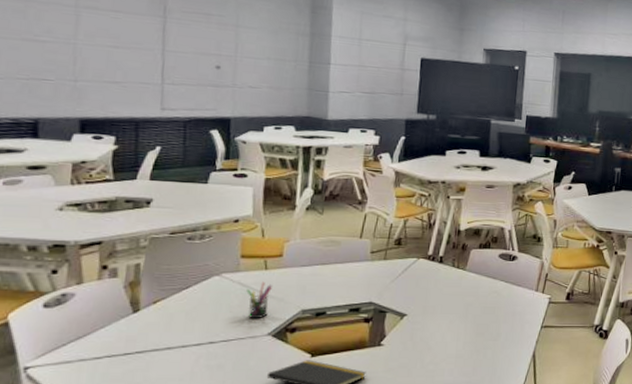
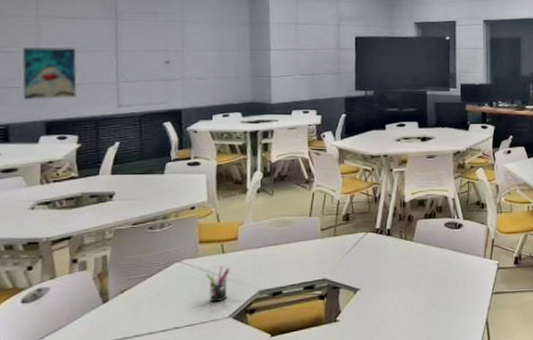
wall art: none [56,38,118,97] -> present [22,47,77,100]

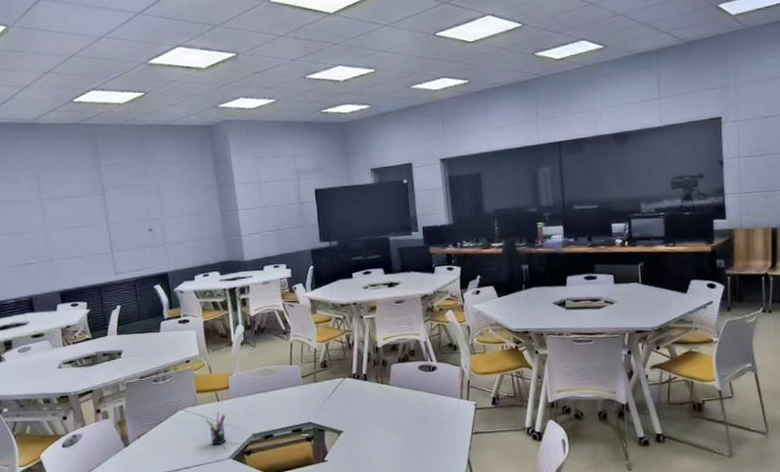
wall art: present [22,47,77,100] -> none [34,224,81,274]

